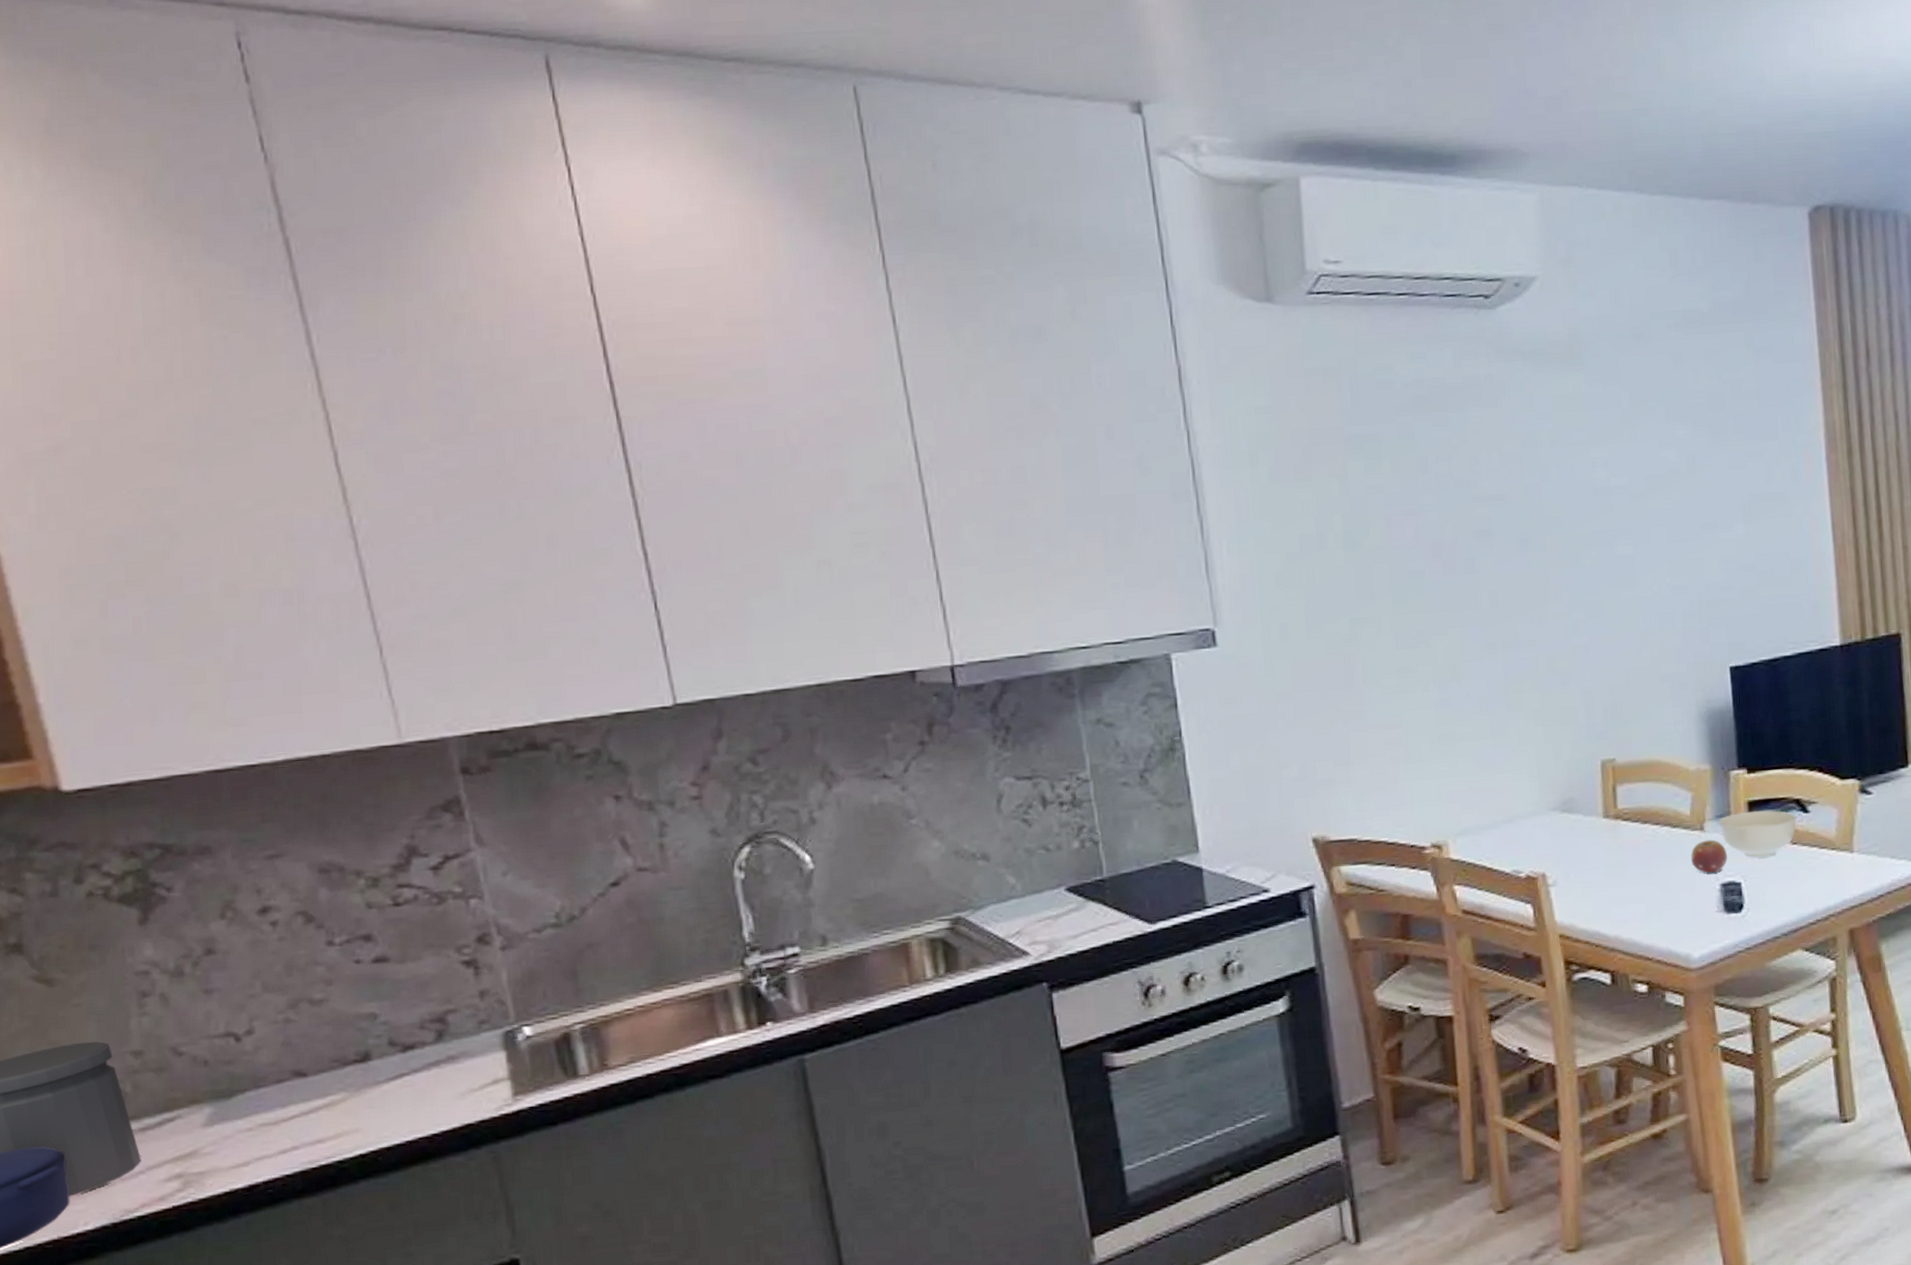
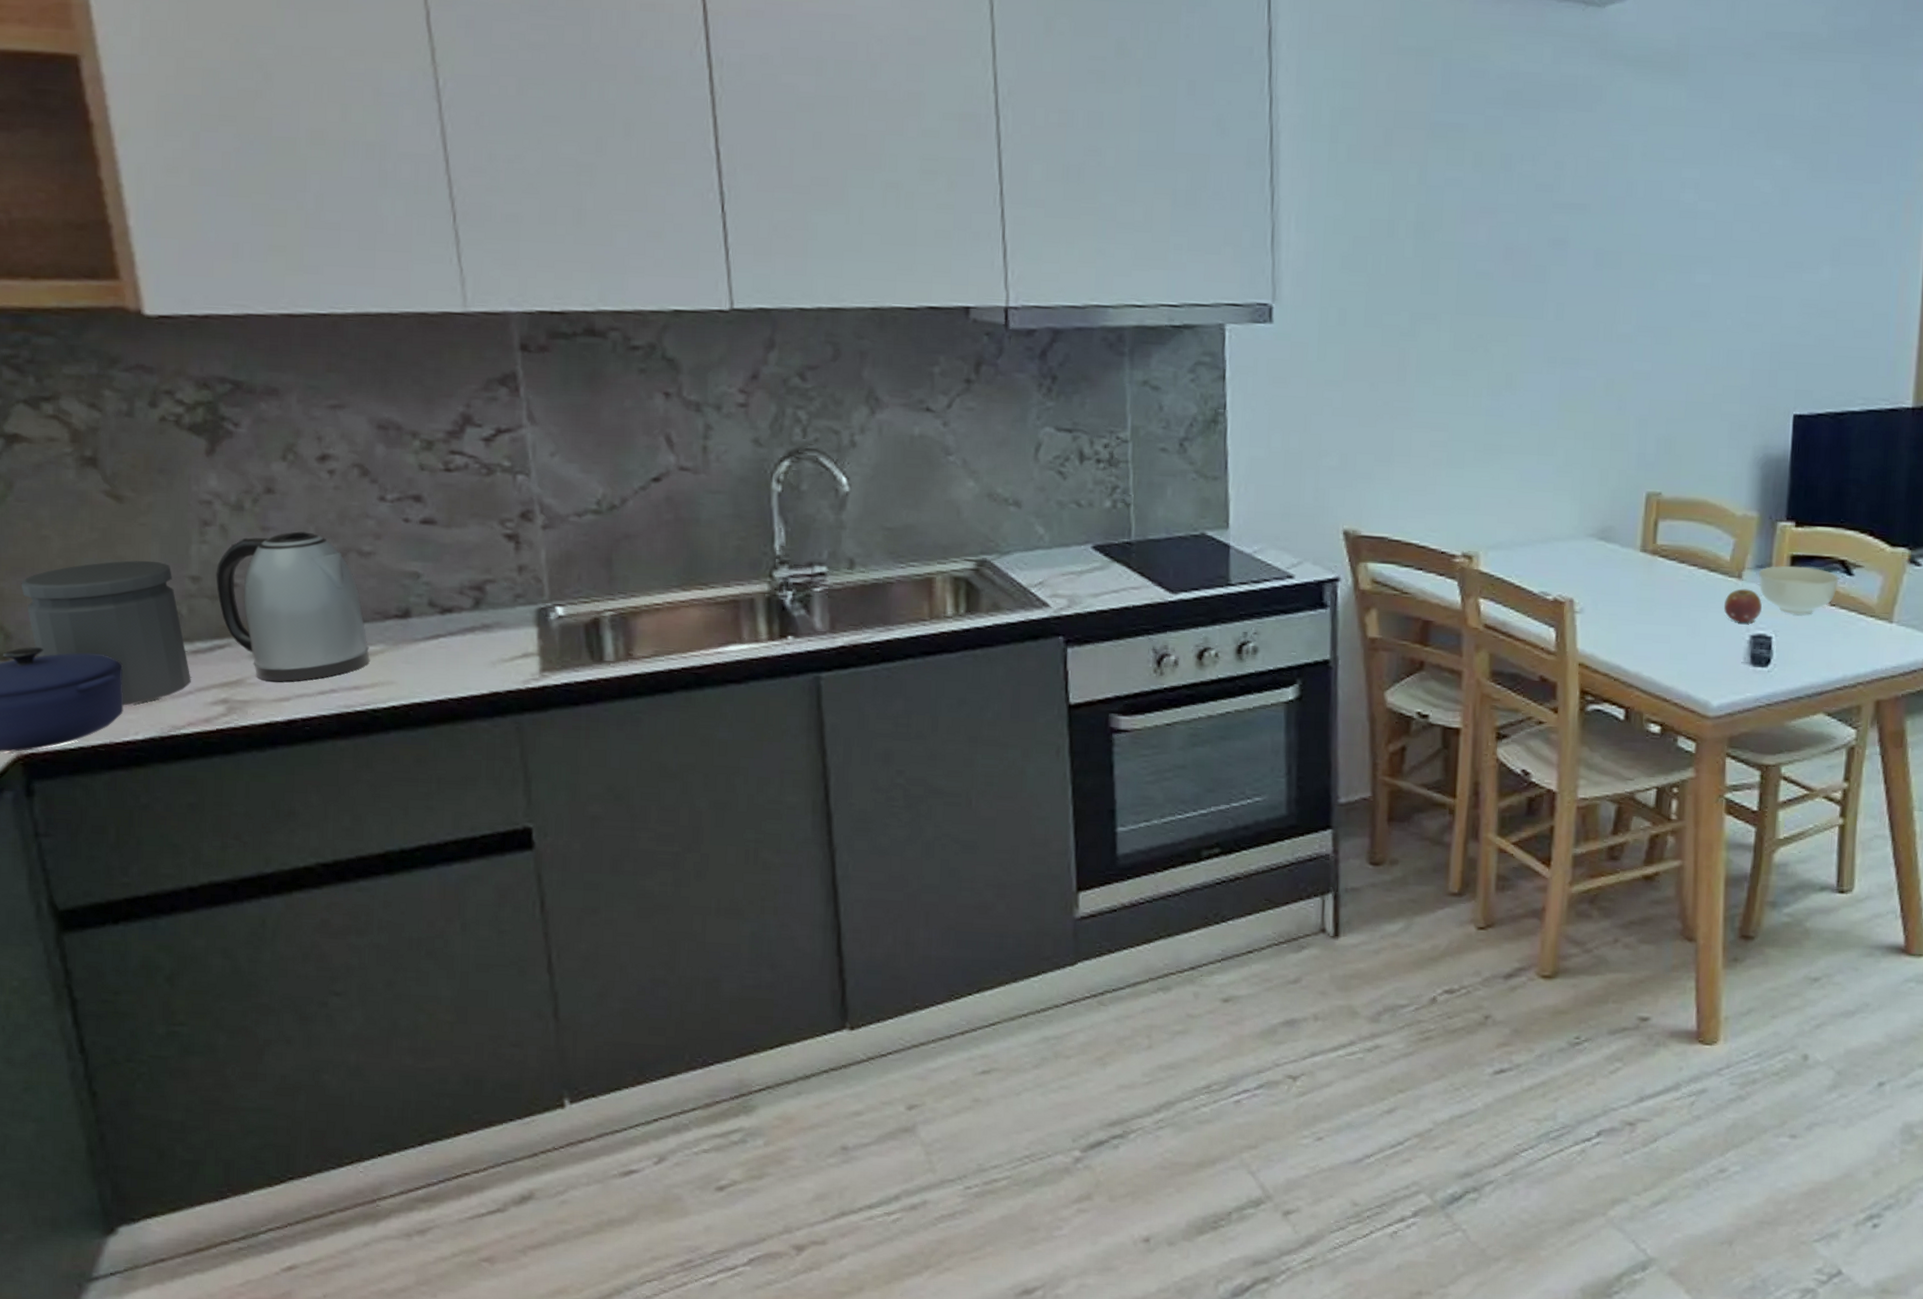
kettle: none [159,988,331,1148] -> present [216,531,370,682]

